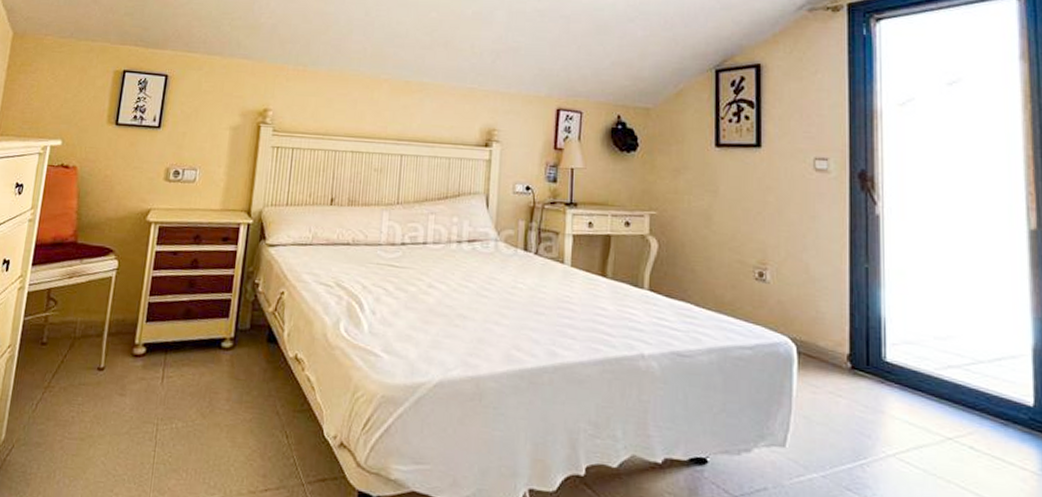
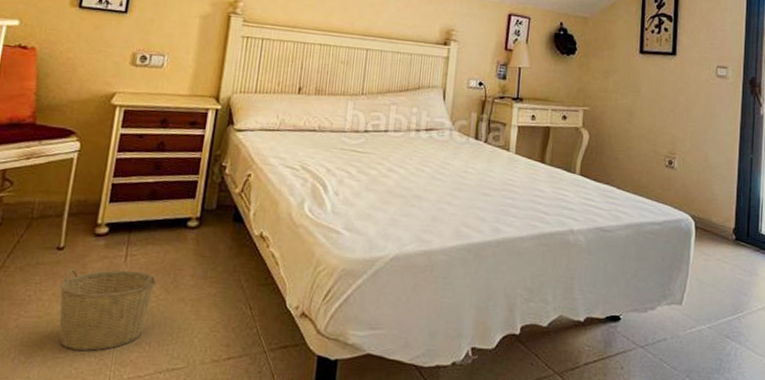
basket: none [100,390,192,477] -> present [58,269,156,351]

